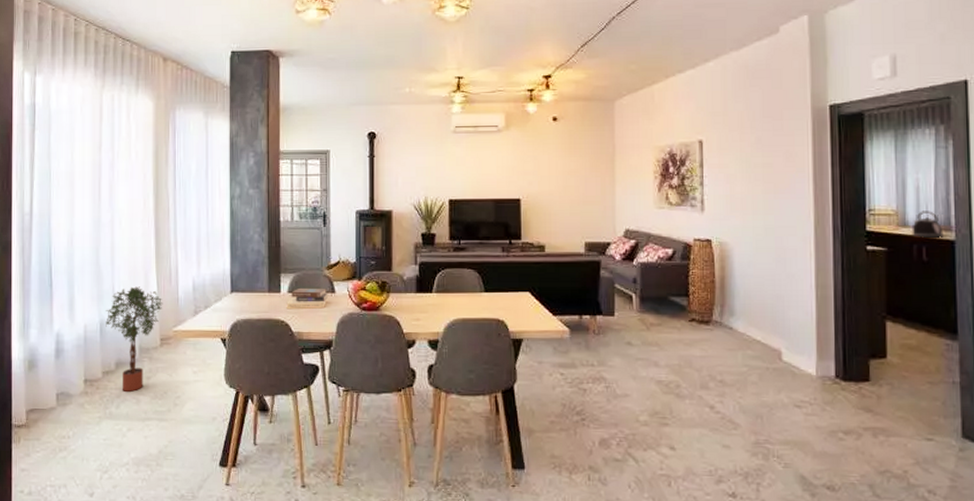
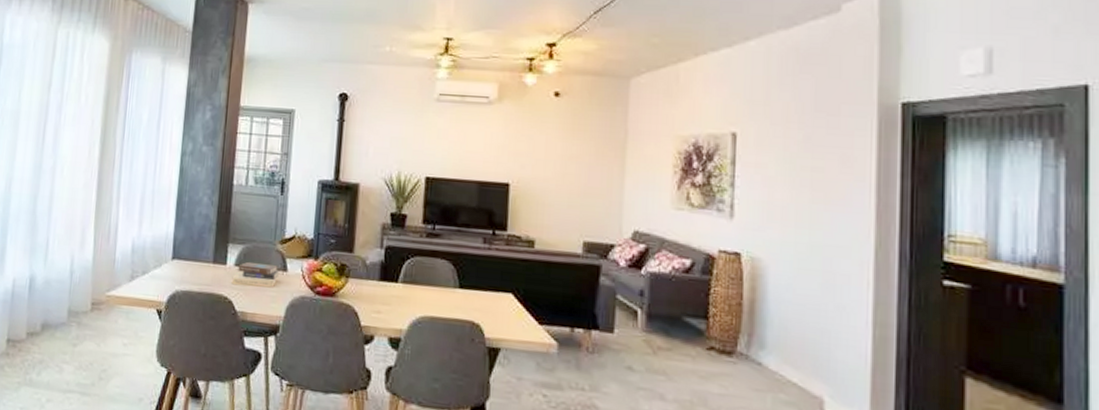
potted tree: present [106,286,163,392] -> none [35,241,99,359]
kettle: present [912,211,944,239] -> none [1005,243,1049,280]

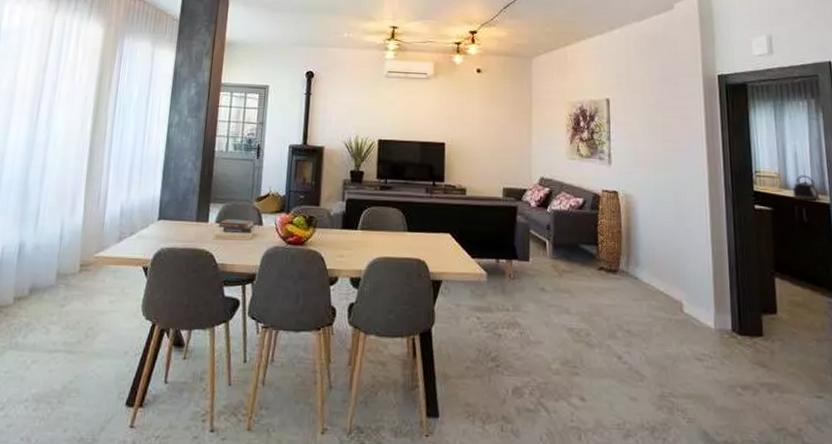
kettle: none [1005,243,1049,280] -> present [792,175,820,202]

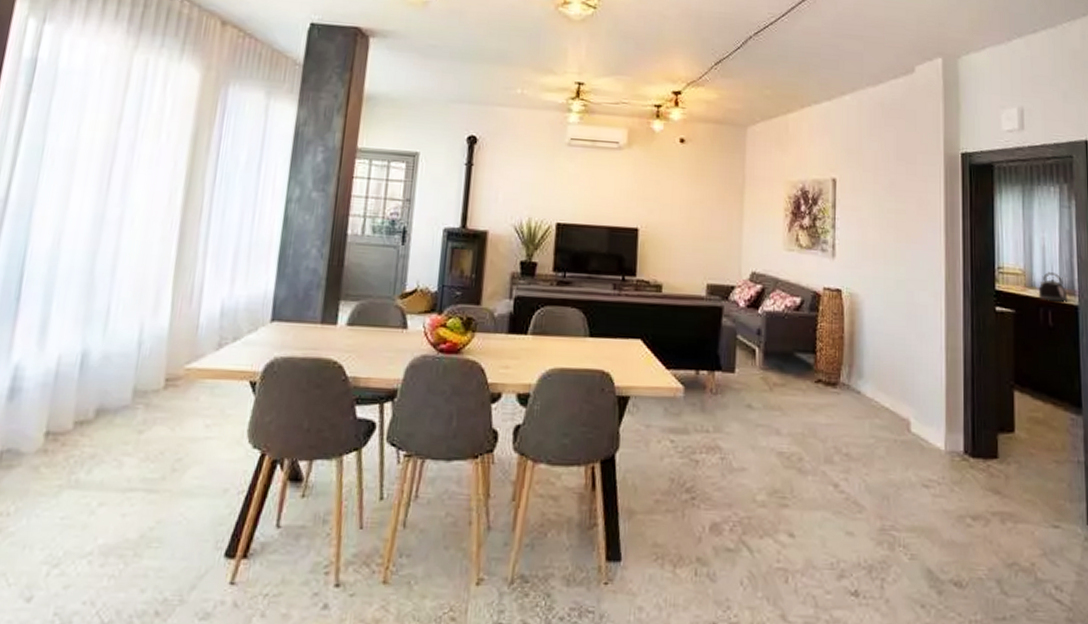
books: present [213,218,255,241] -> none [342,319,398,348]

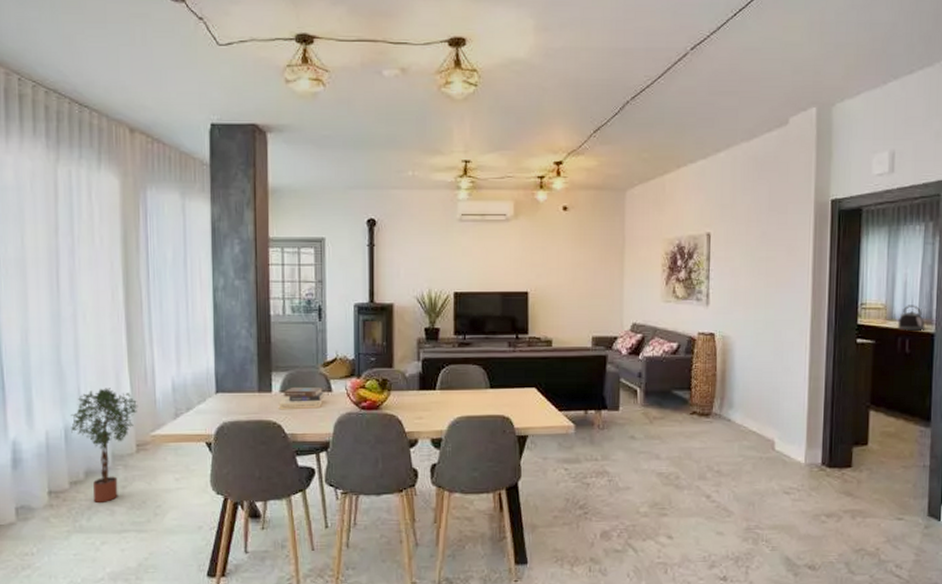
potted tree: none [89,306,177,451] -> present [71,388,138,502]
books: none [342,319,398,348] -> present [279,386,324,410]

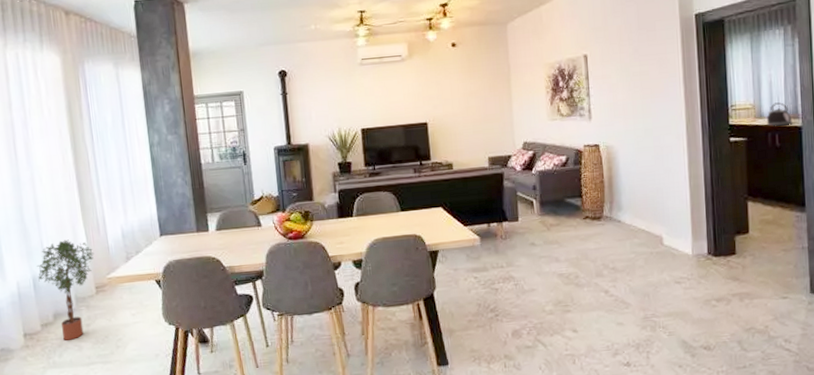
books: present [279,386,324,410] -> none [215,223,255,246]

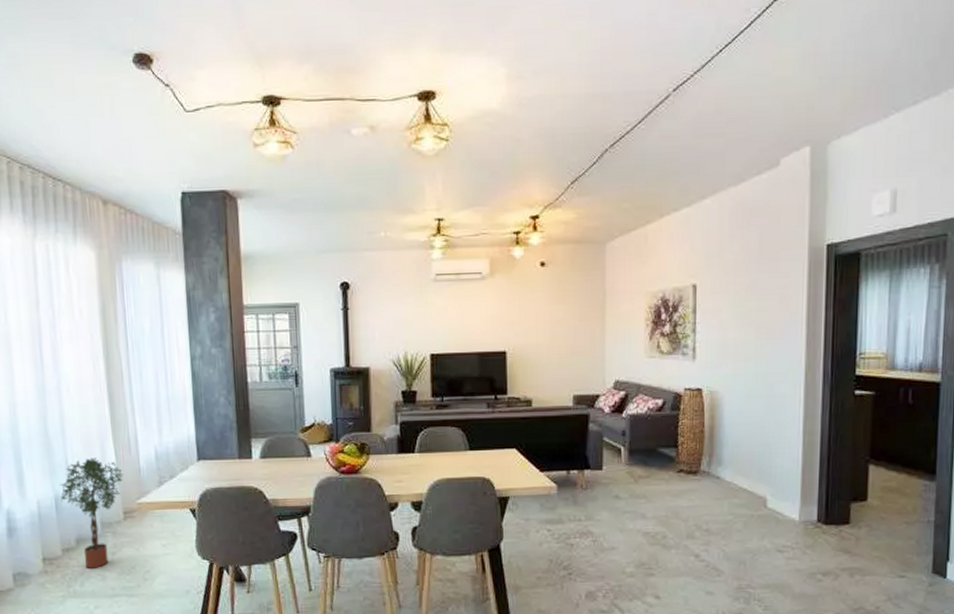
kettle: present [766,102,793,127] -> none [899,353,930,381]

